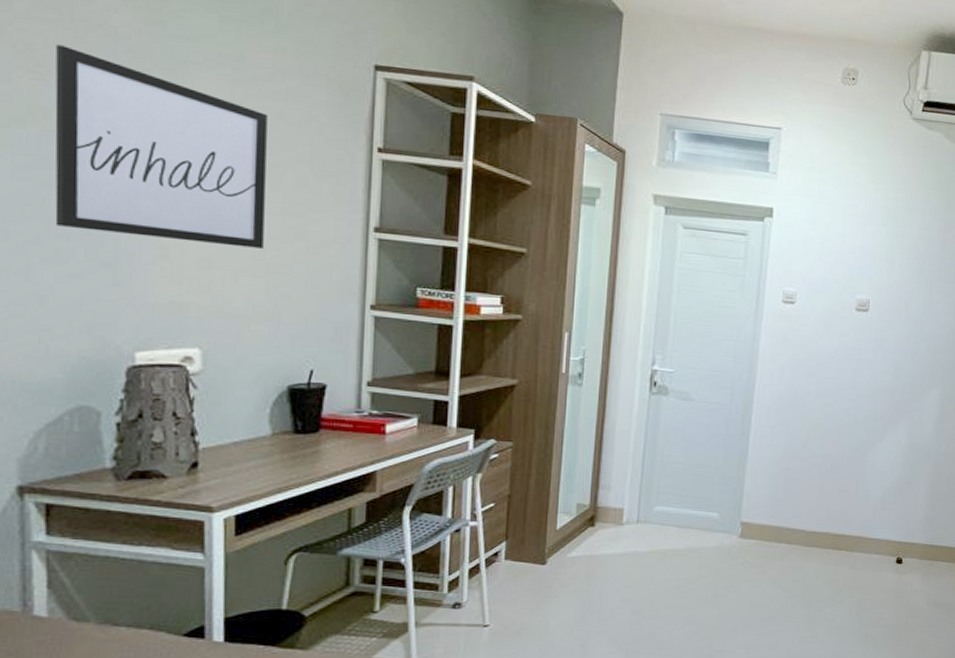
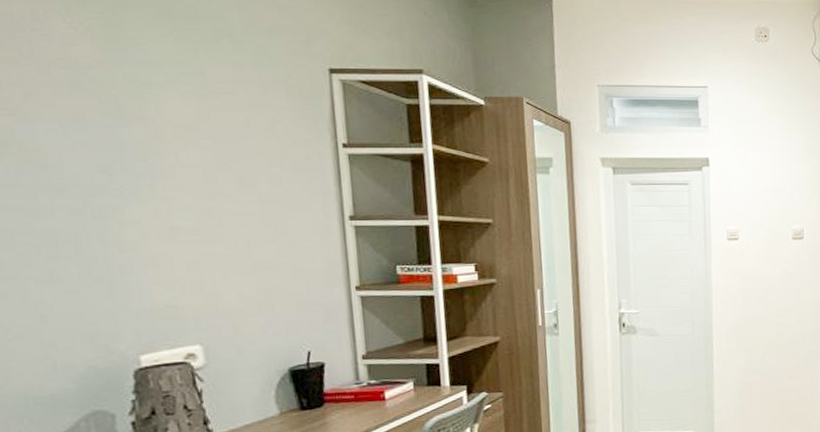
wall art: present [55,45,268,249] -> none [21,81,248,250]

